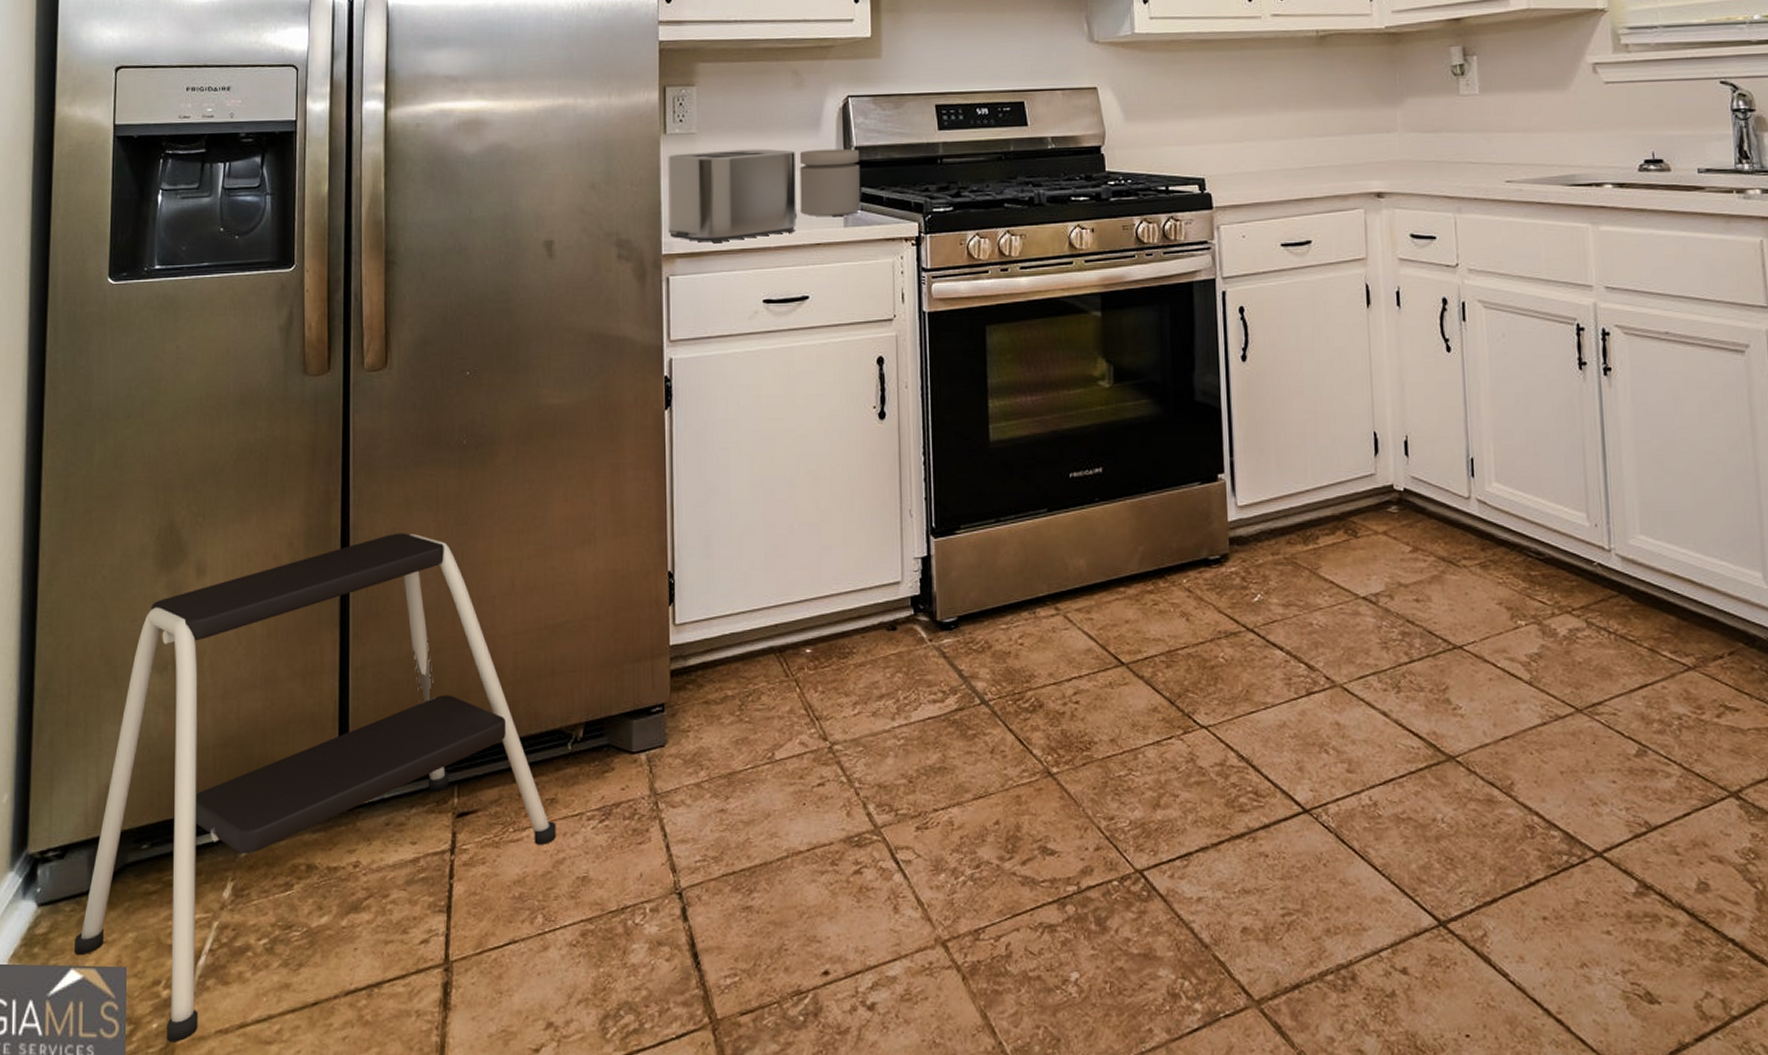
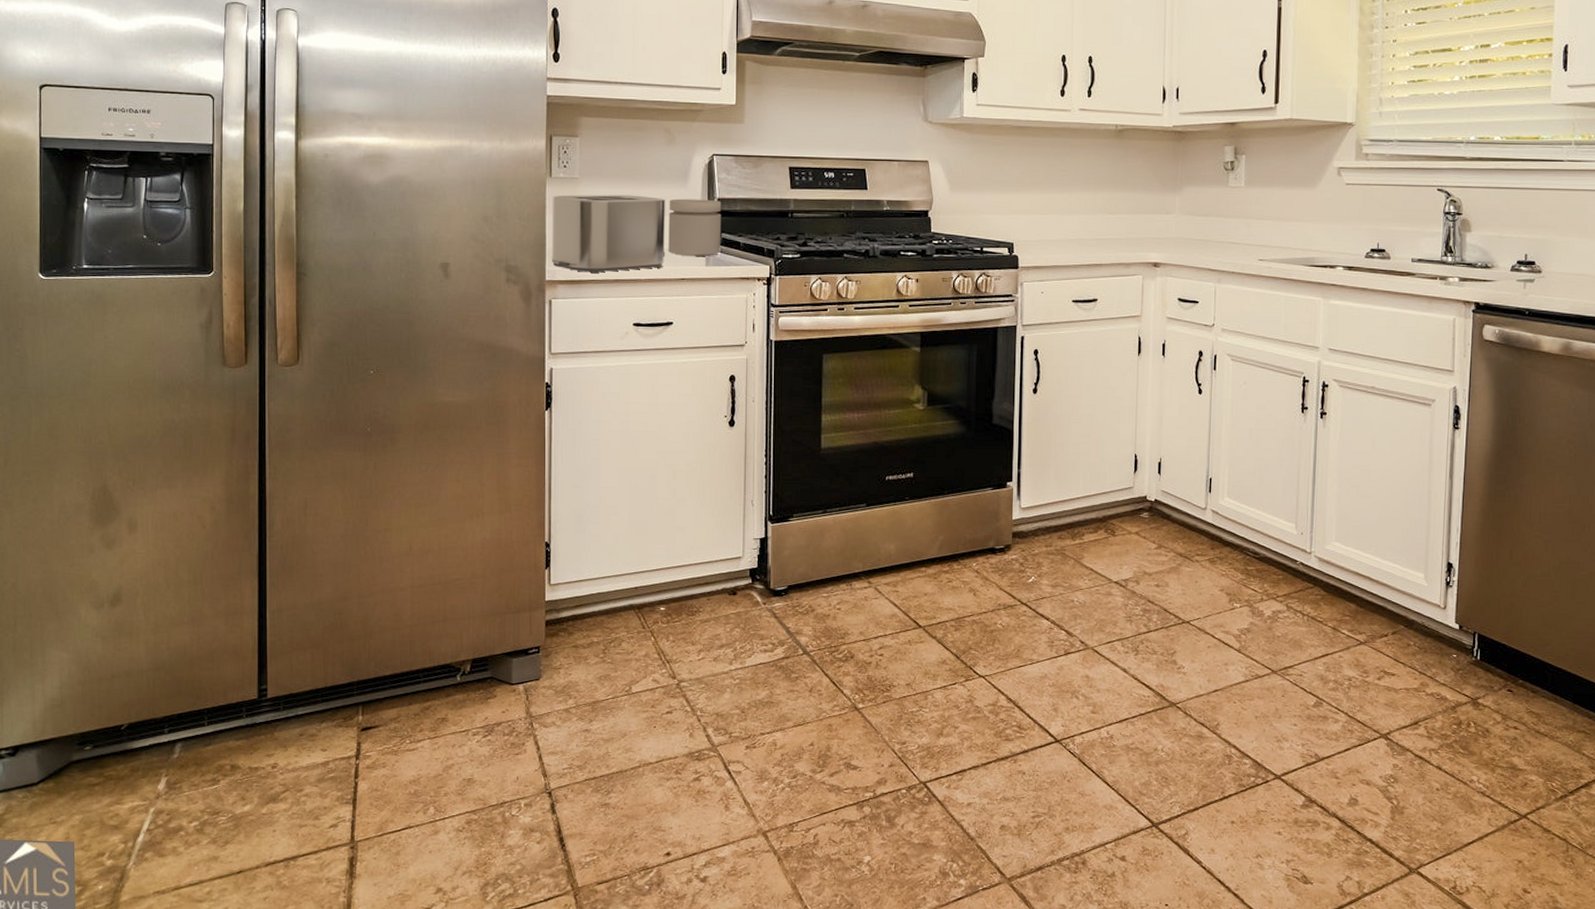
step stool: present [75,533,556,1042] -> none [27,502,446,900]

